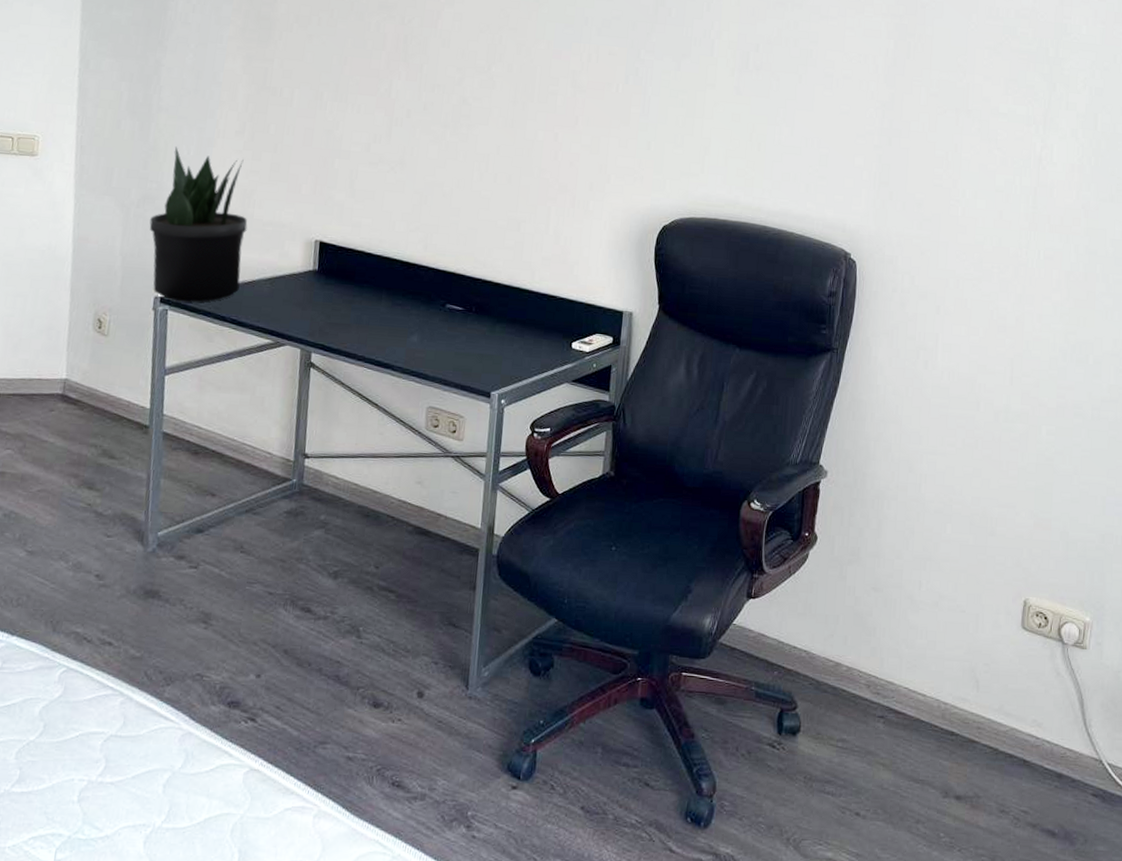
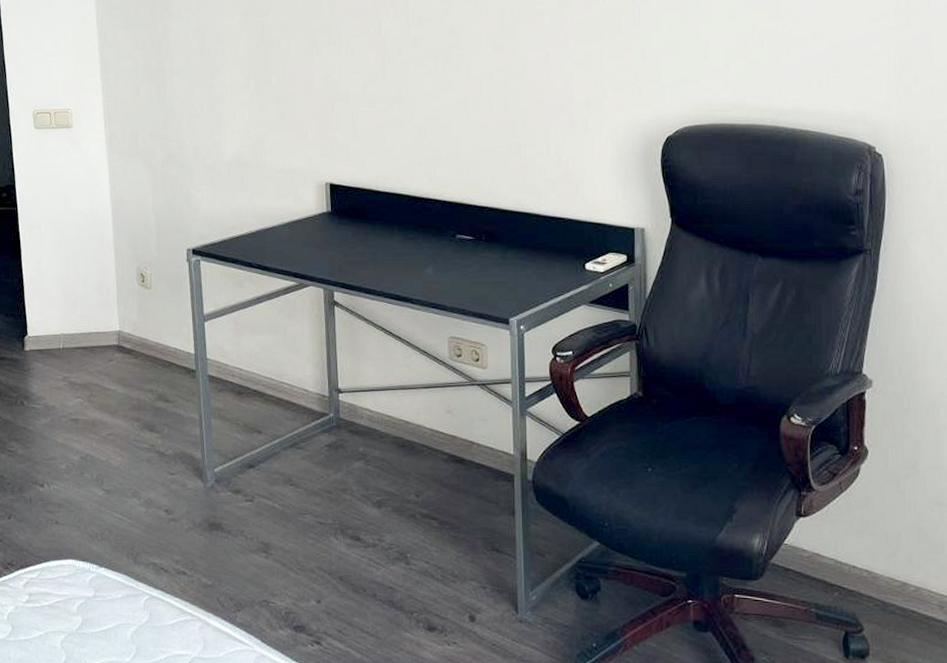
planter: present [149,146,248,302] -> none [175,106,262,251]

